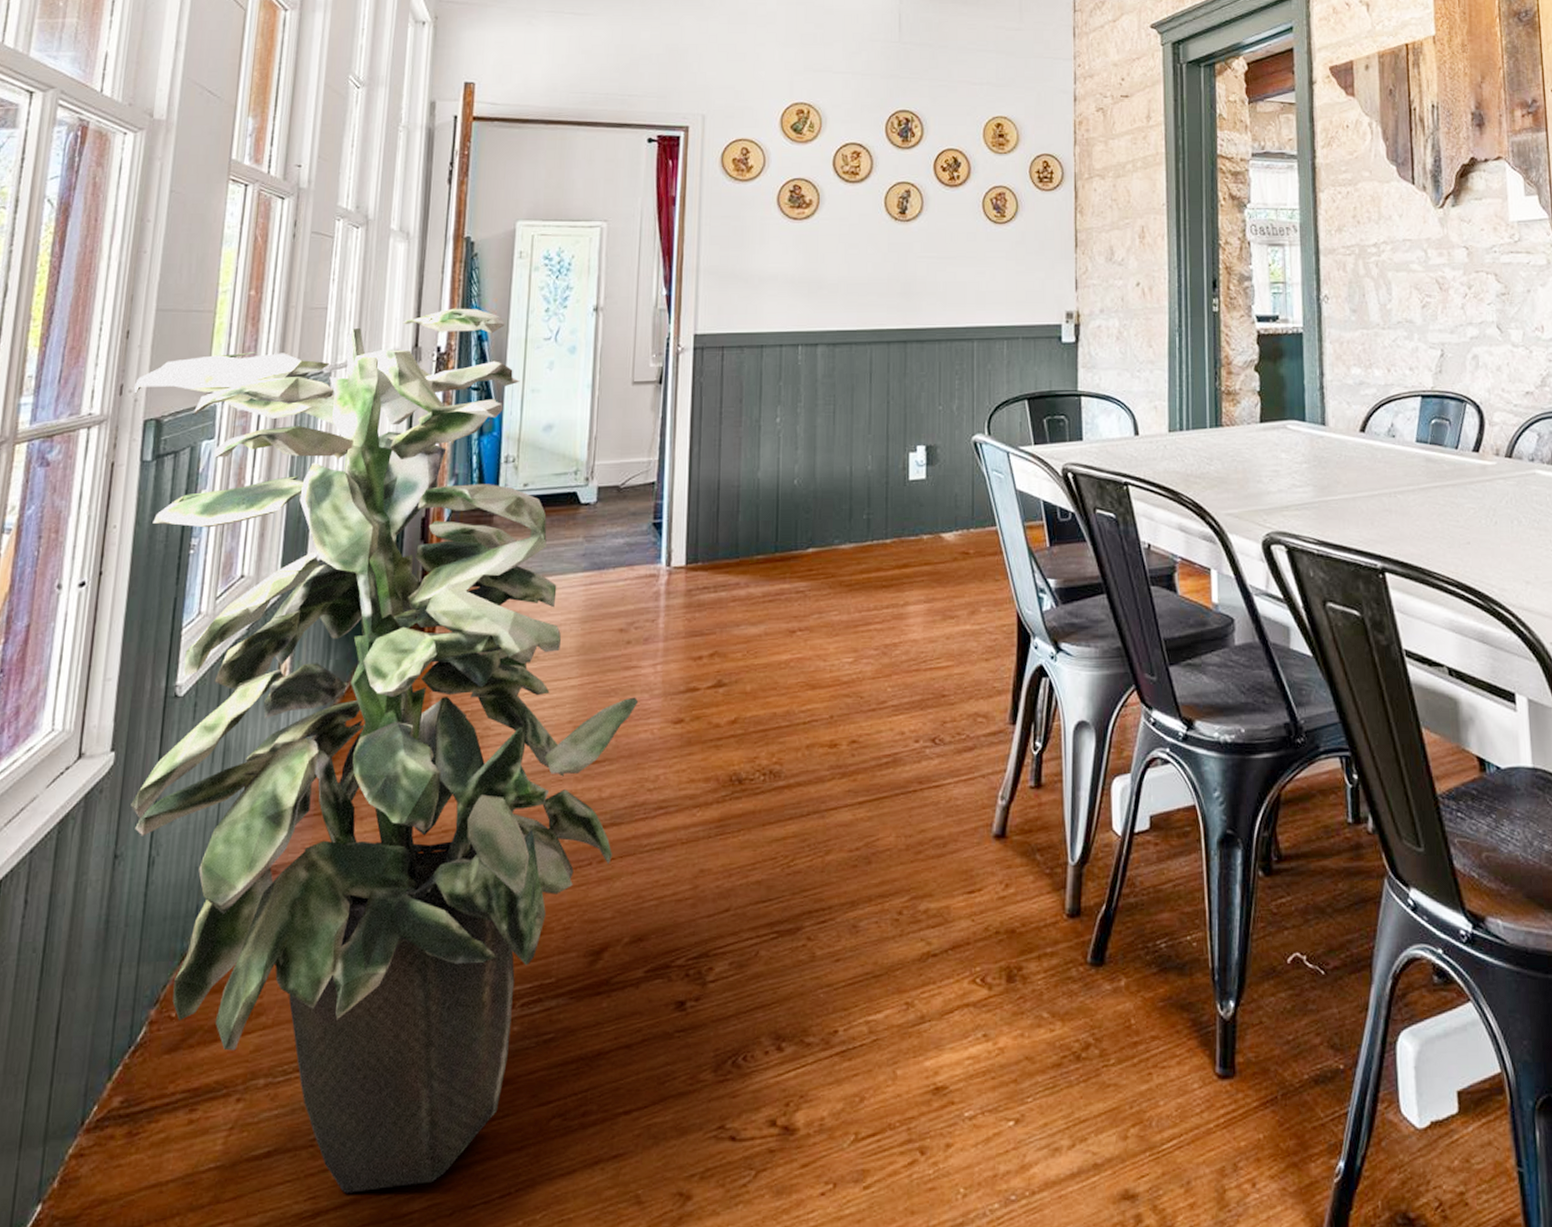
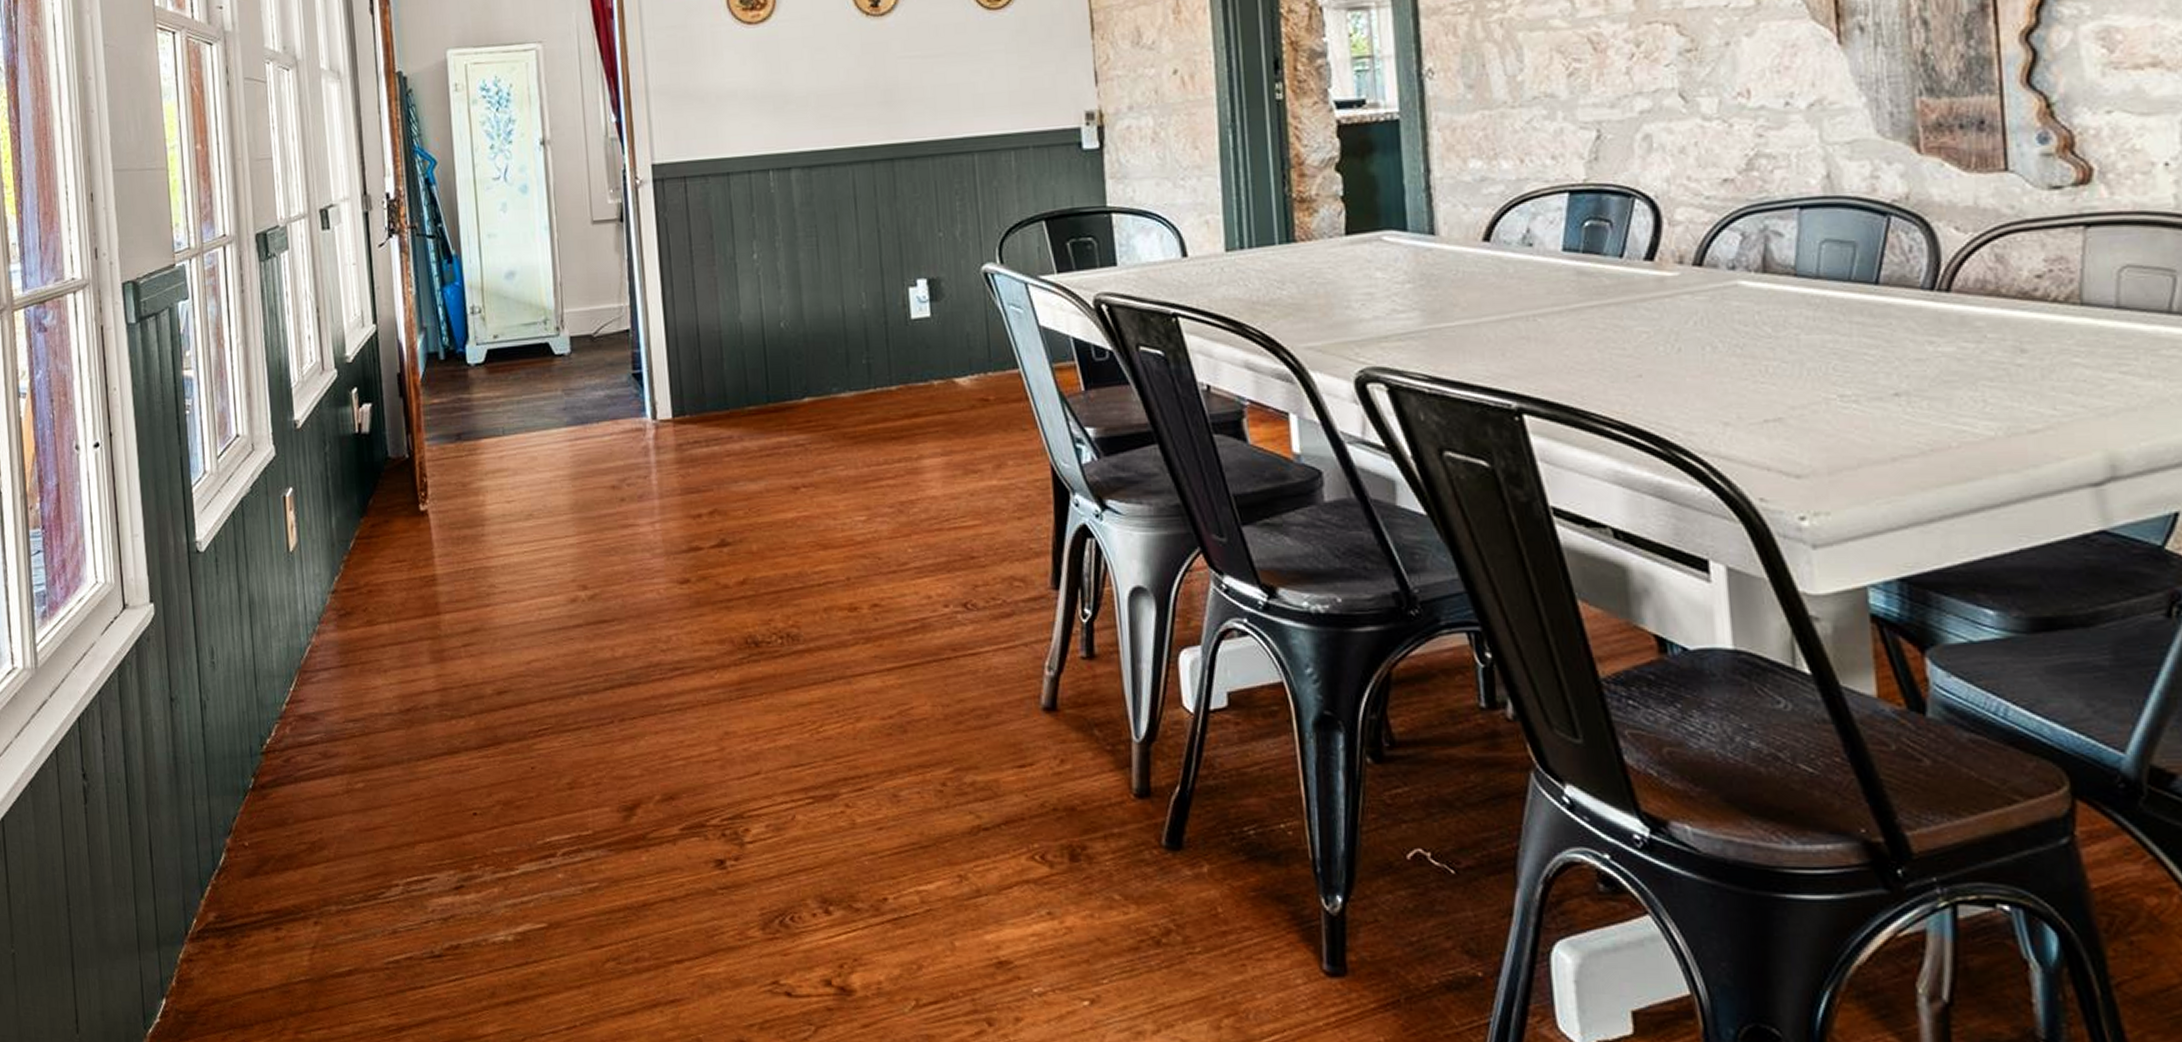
indoor plant: present [130,308,639,1193] -> none [106,150,641,1013]

